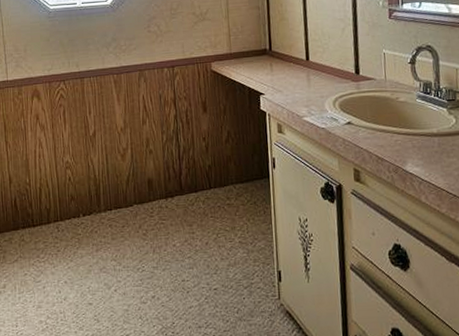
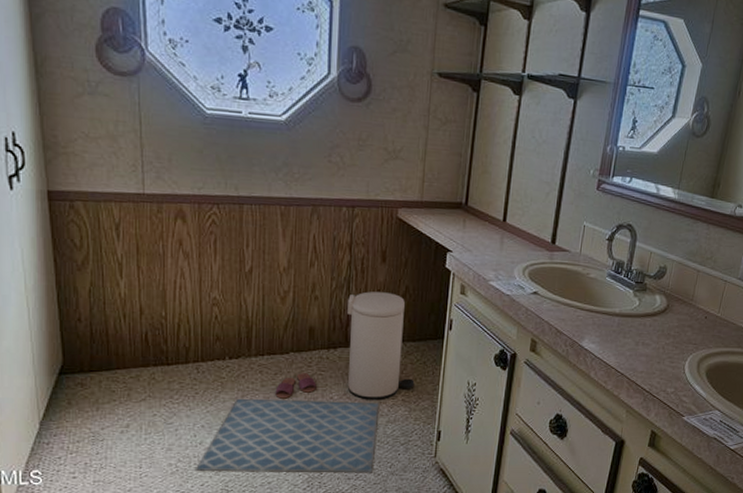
bath mat: none [61,246,221,327] -> present [194,398,379,472]
slippers: none [124,223,160,250] -> present [275,373,317,399]
pedal bin: none [178,139,249,245] -> present [347,291,415,401]

